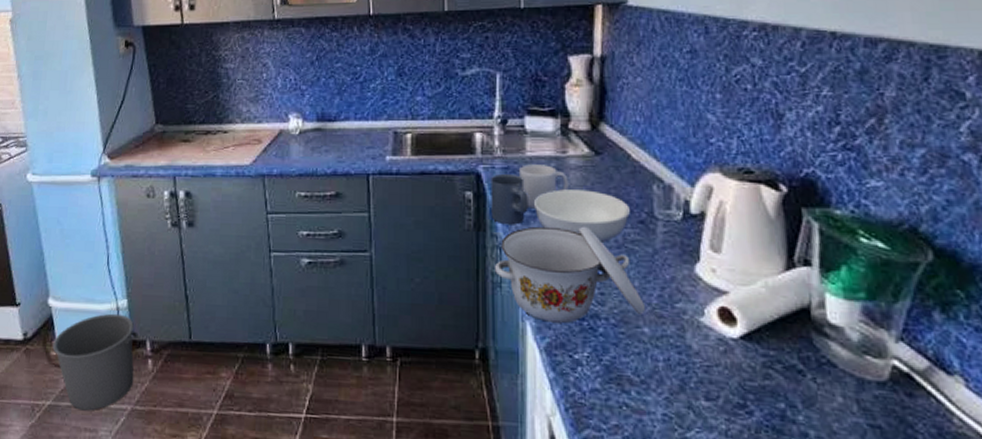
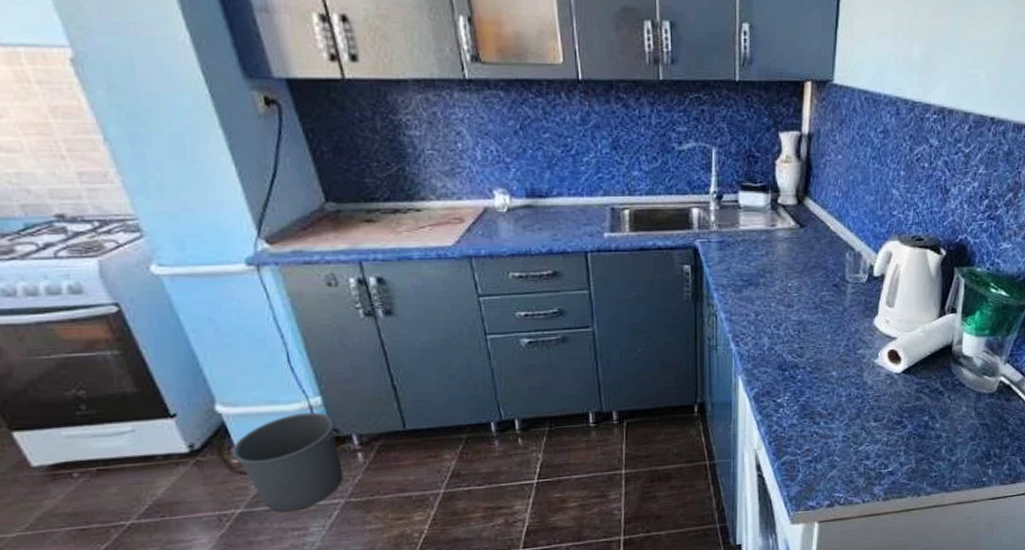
cup: present [491,173,528,225] -> none [707,246,741,294]
cooking pot: present [495,226,645,323] -> none [711,291,834,375]
mug: present [518,164,569,209] -> none [732,238,777,278]
bowl: present [533,189,630,244] -> none [745,259,826,306]

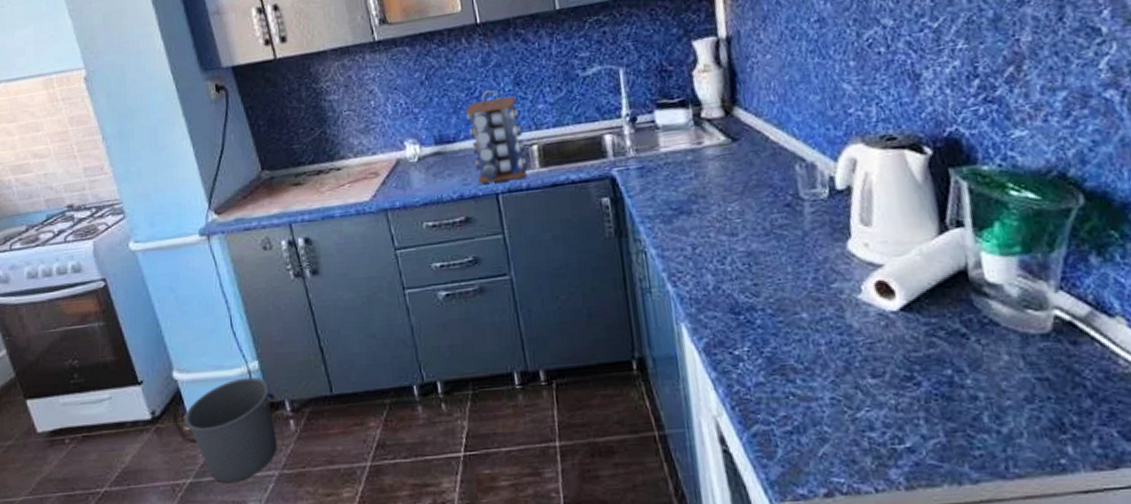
spice rack: none [560,150,618,241] -> present [465,89,528,184]

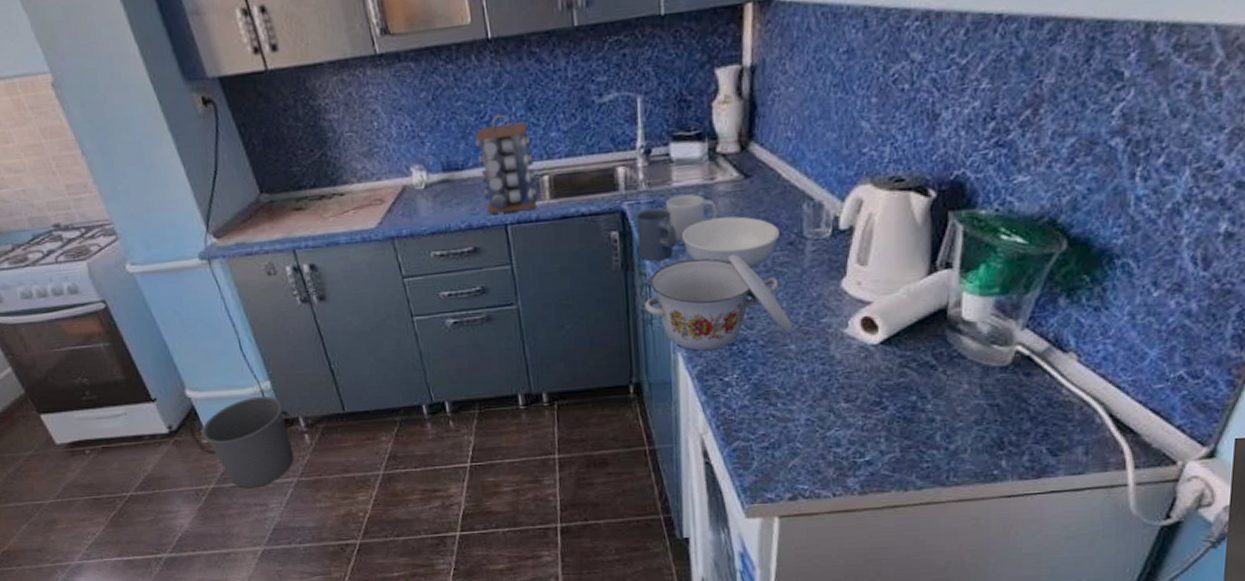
cup: none [626,173,670,227] -> present [636,208,677,262]
cooking pot: none [642,217,801,322] -> present [645,254,792,351]
mug: none [654,159,709,207] -> present [665,194,718,242]
bowl: none [673,179,775,233] -> present [681,216,779,270]

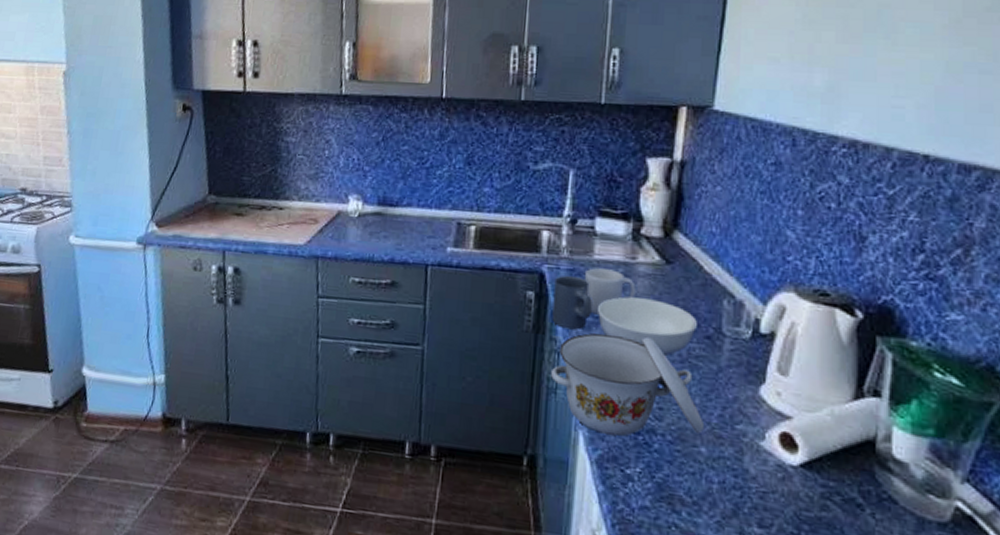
bucket: present [201,395,294,489] -> none [83,387,174,487]
spice rack: present [474,114,538,214] -> none [412,163,465,256]

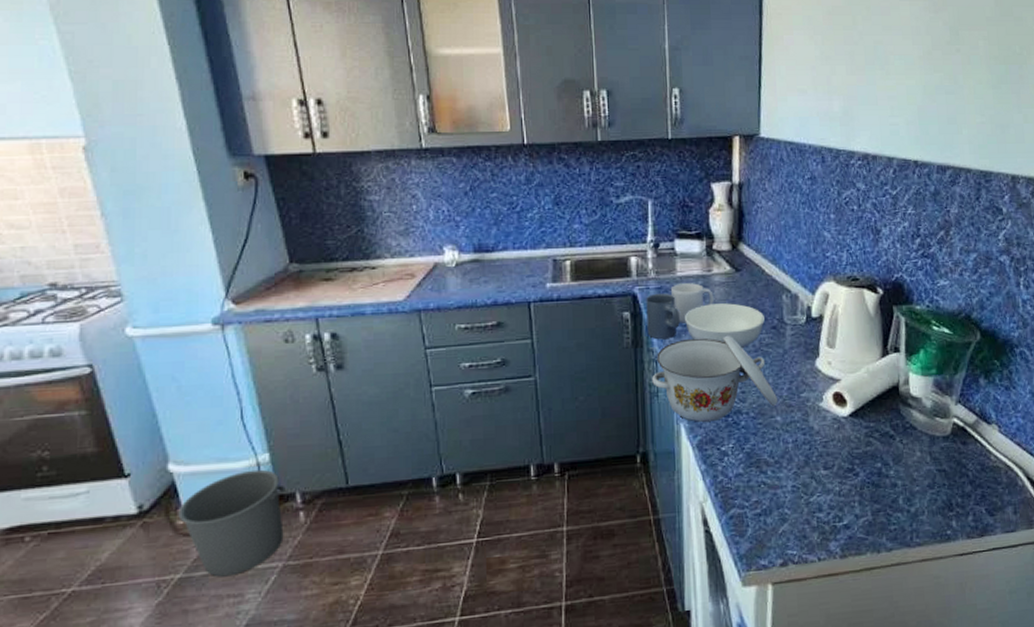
bucket: none [83,387,174,487] -> present [178,469,285,577]

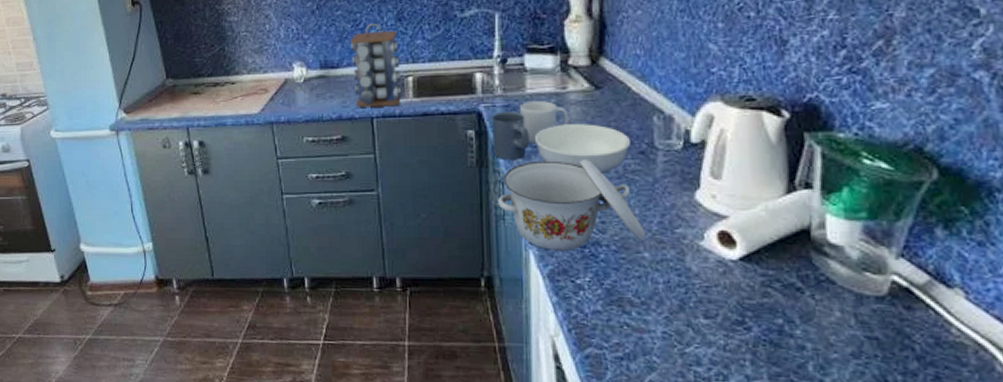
bucket: present [178,469,285,577] -> none [88,255,165,343]
spice rack: none [506,206,560,292] -> present [350,23,402,108]

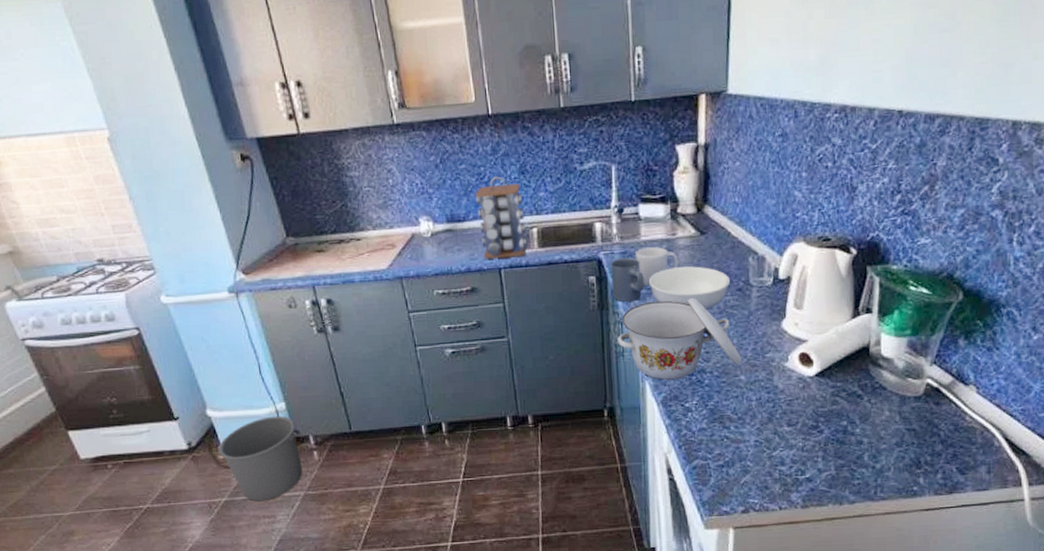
bucket: none [88,255,165,343] -> present [218,415,303,502]

